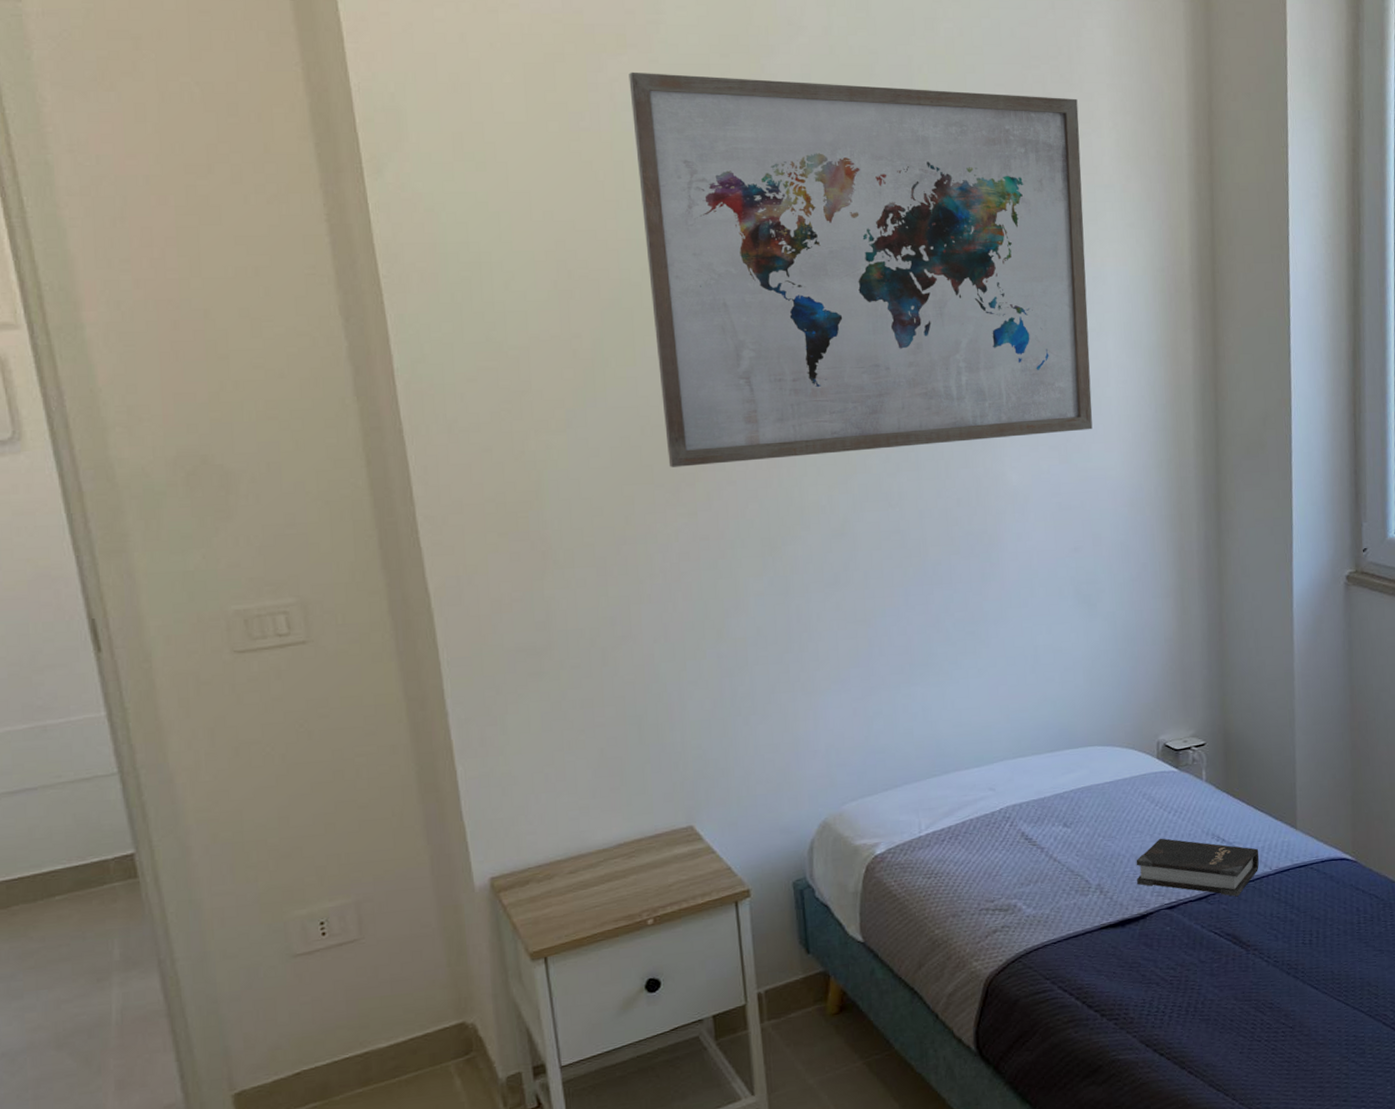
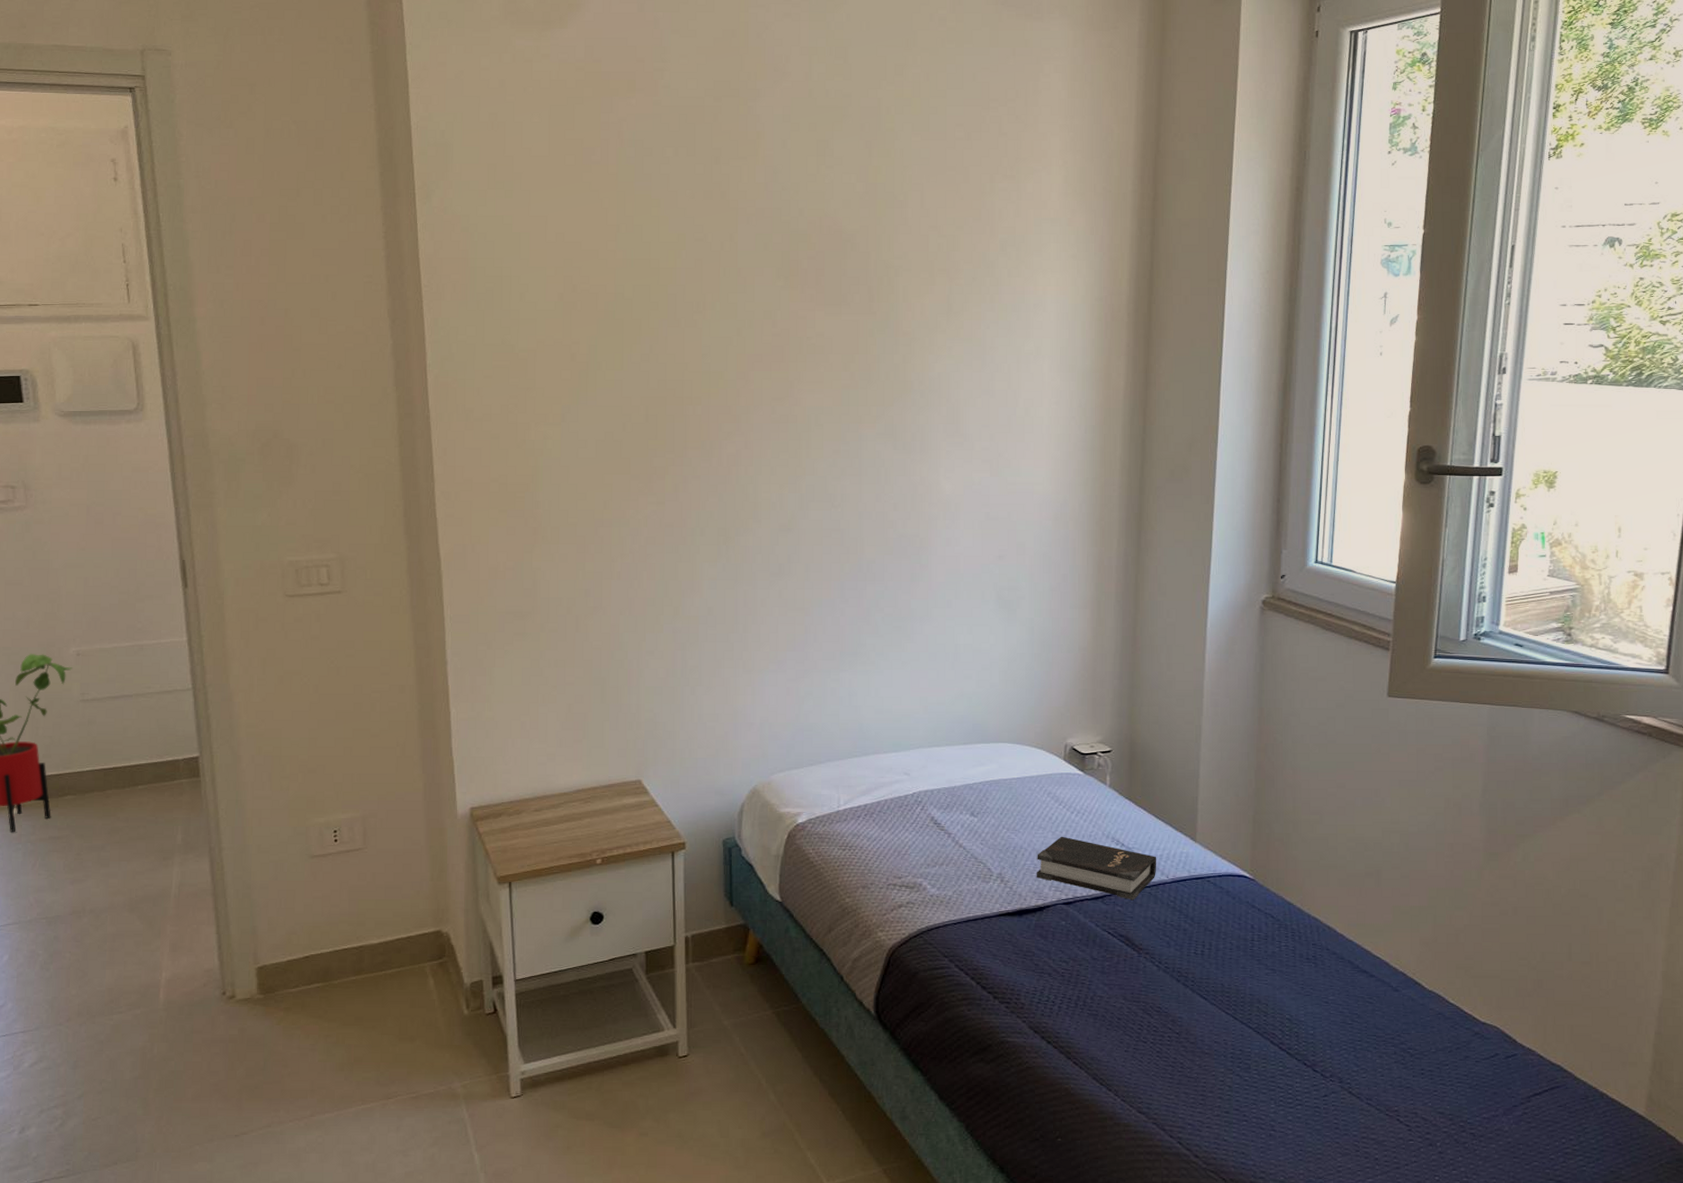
wall art: present [629,71,1093,467] -> none [635,113,1031,461]

